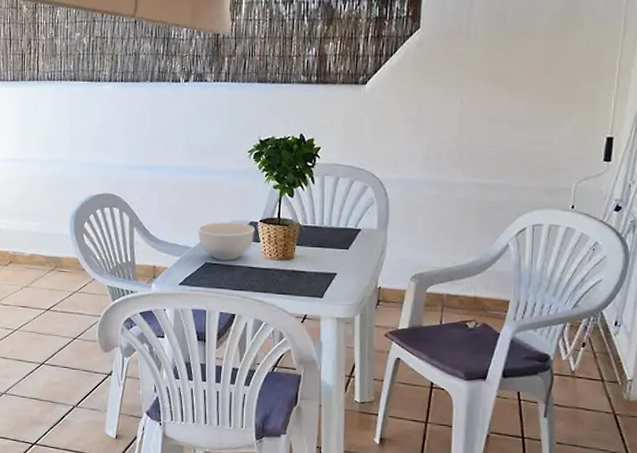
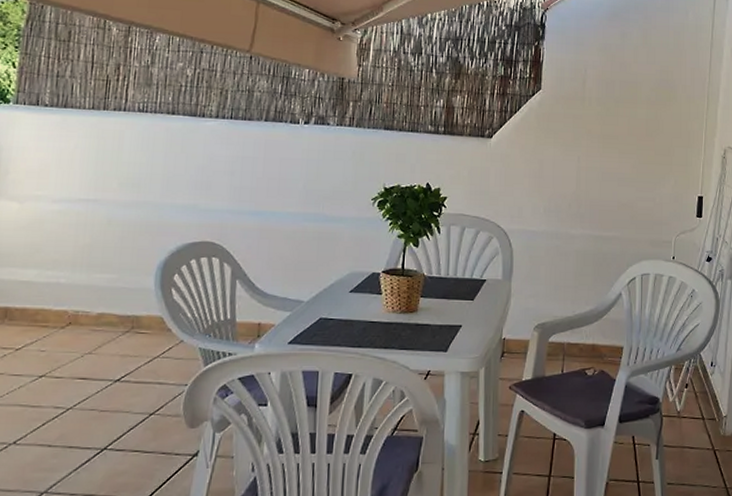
bowl: present [197,222,256,261] -> none [312,273,377,315]

